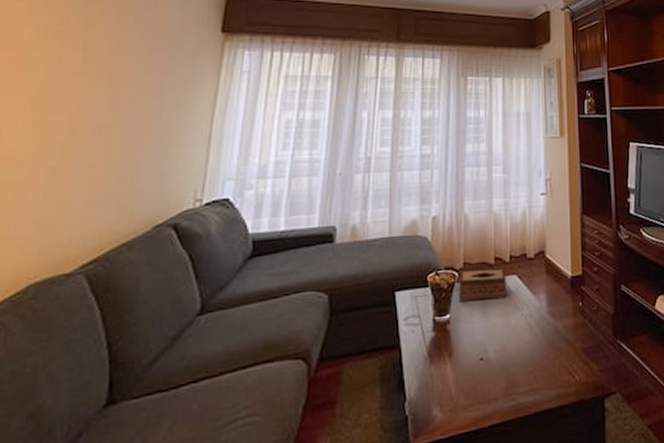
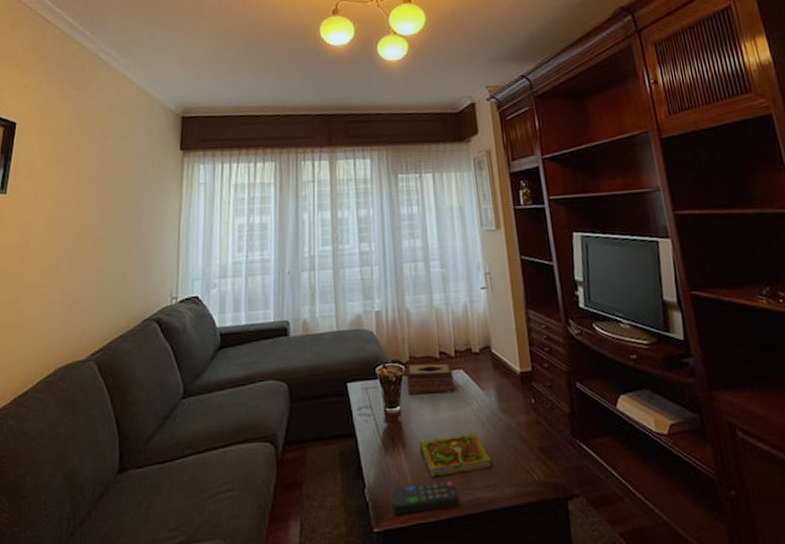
remote control: none [434,386,503,427] -> present [391,480,460,515]
book: none [466,337,538,384] -> present [419,432,492,476]

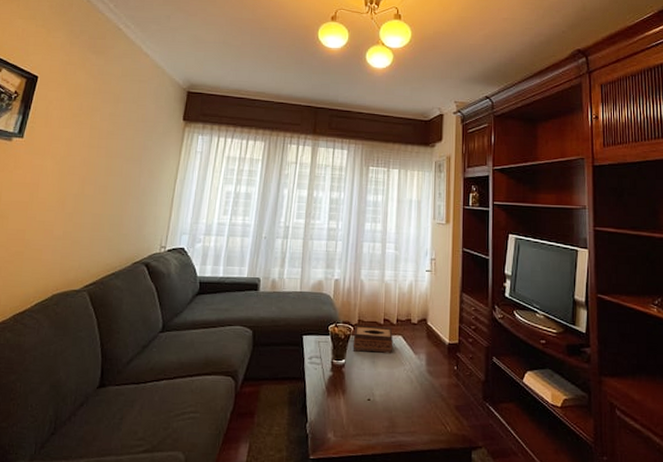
remote control: present [391,480,460,515] -> none [328,423,384,447]
book: present [419,432,492,476] -> none [357,387,415,420]

